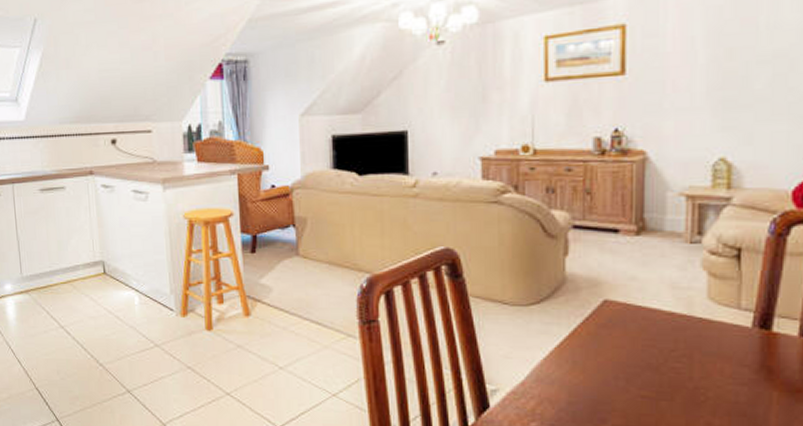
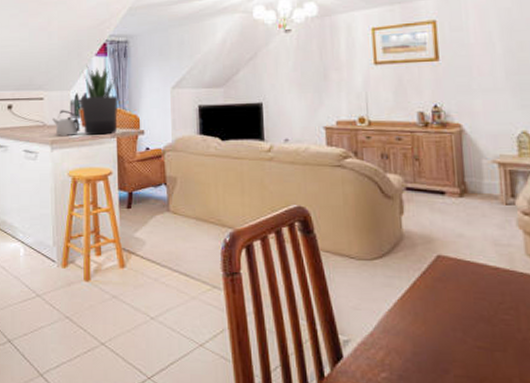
kettle: none [163,143,195,175] -> present [52,110,80,137]
planter: none [194,91,239,172] -> present [81,66,119,135]

